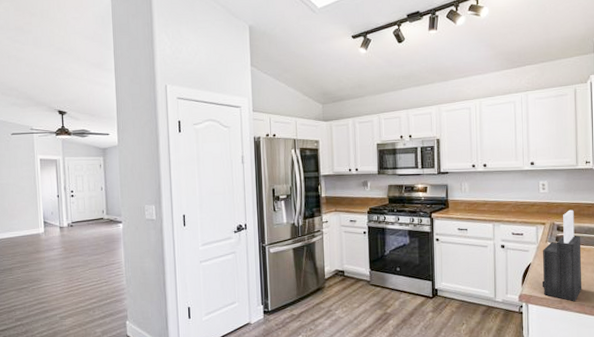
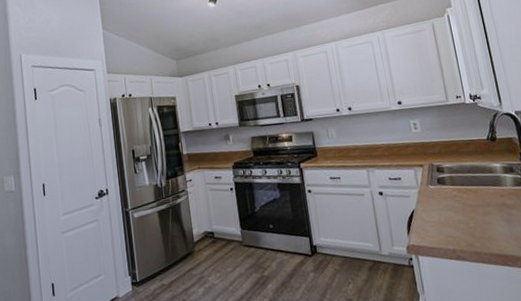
knife block: present [542,210,582,302] -> none [425,148,476,250]

